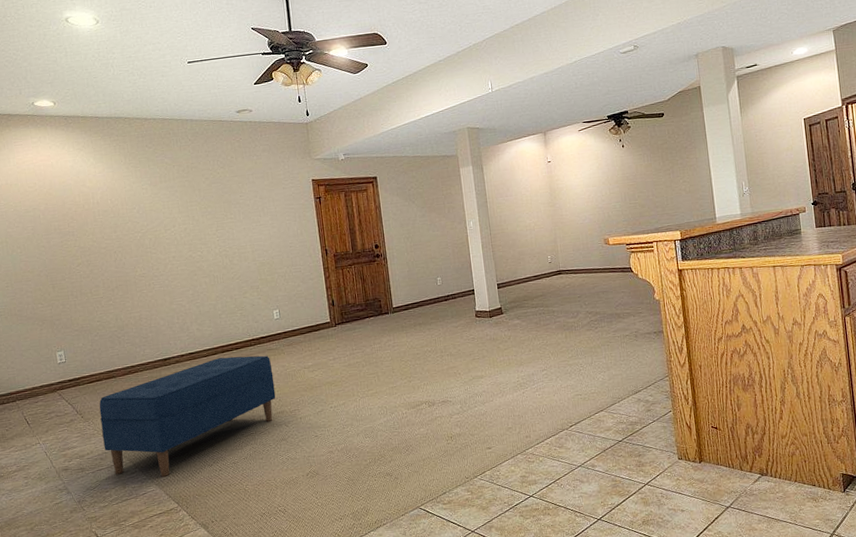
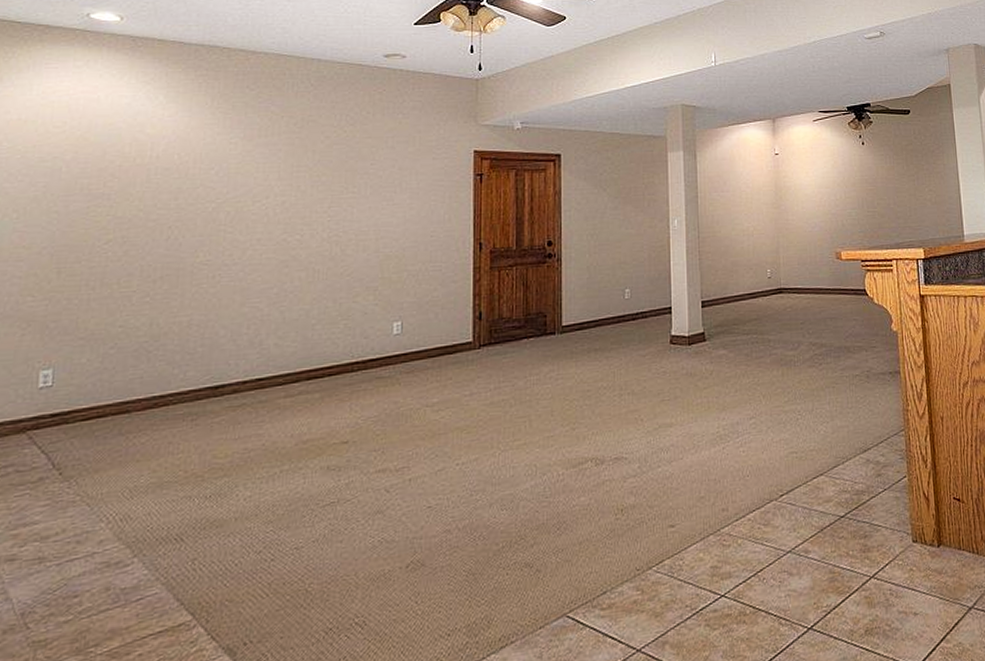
bench: present [99,355,276,477] -> none [86,386,379,571]

